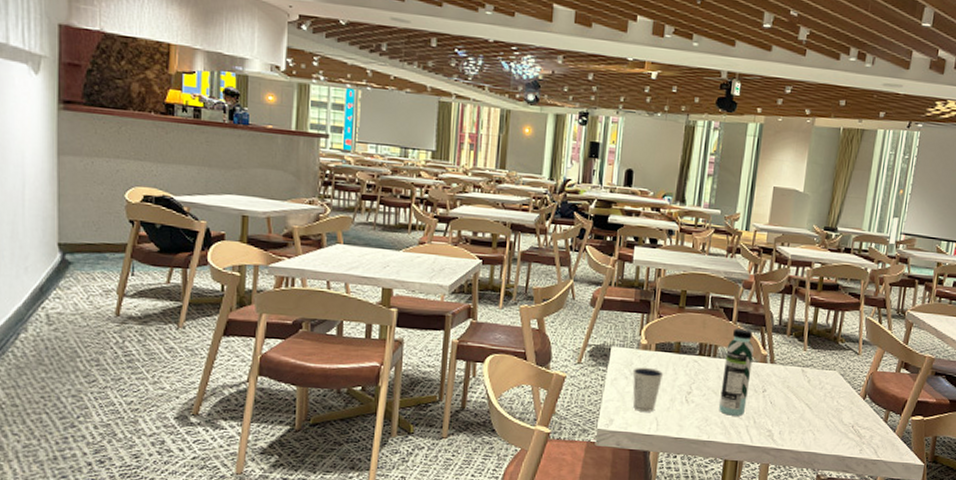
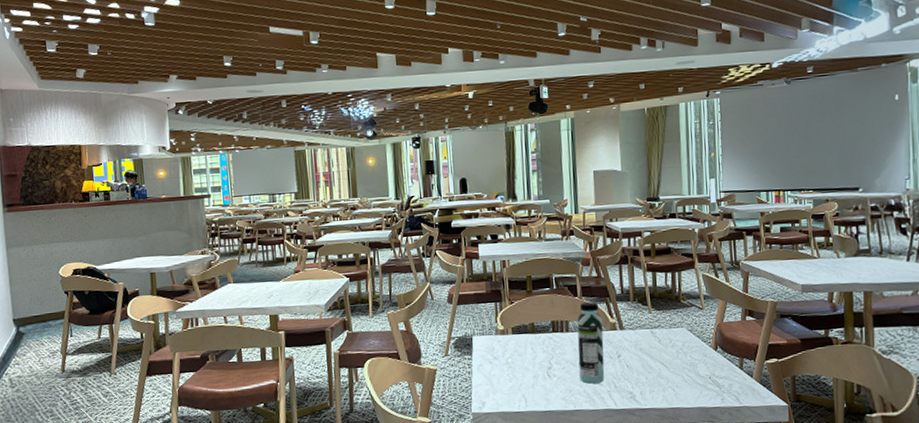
dixie cup: present [632,367,664,412] -> none [495,350,524,391]

